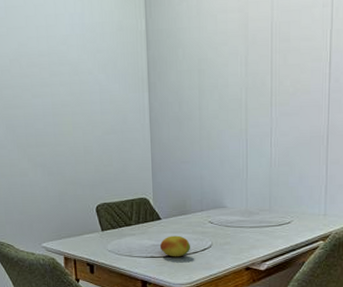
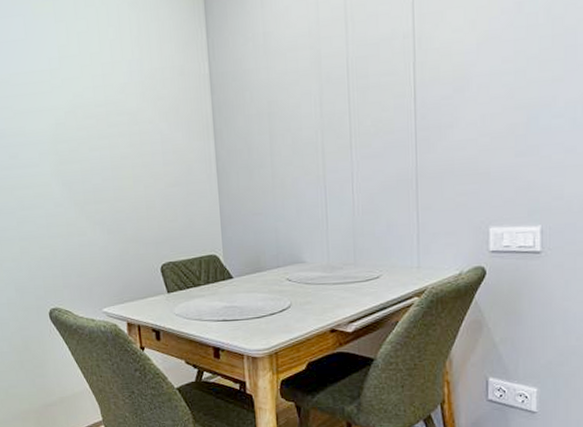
fruit: present [159,235,191,257] -> none [232,295,268,320]

